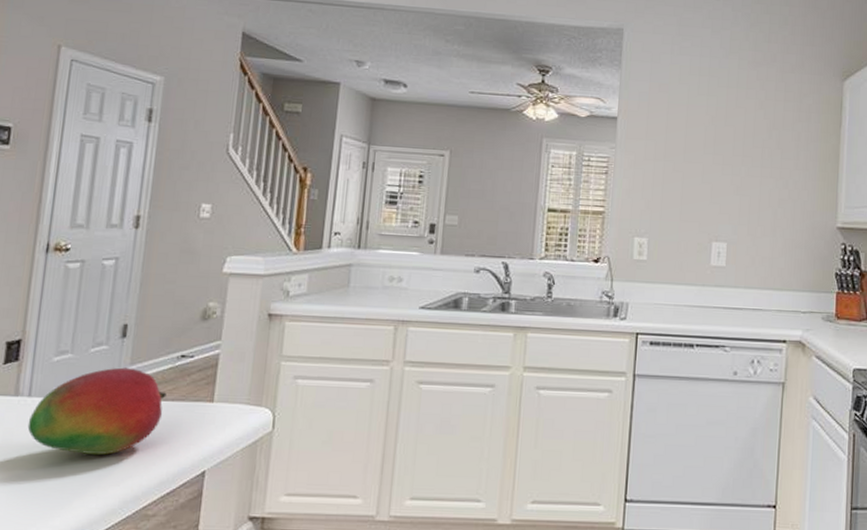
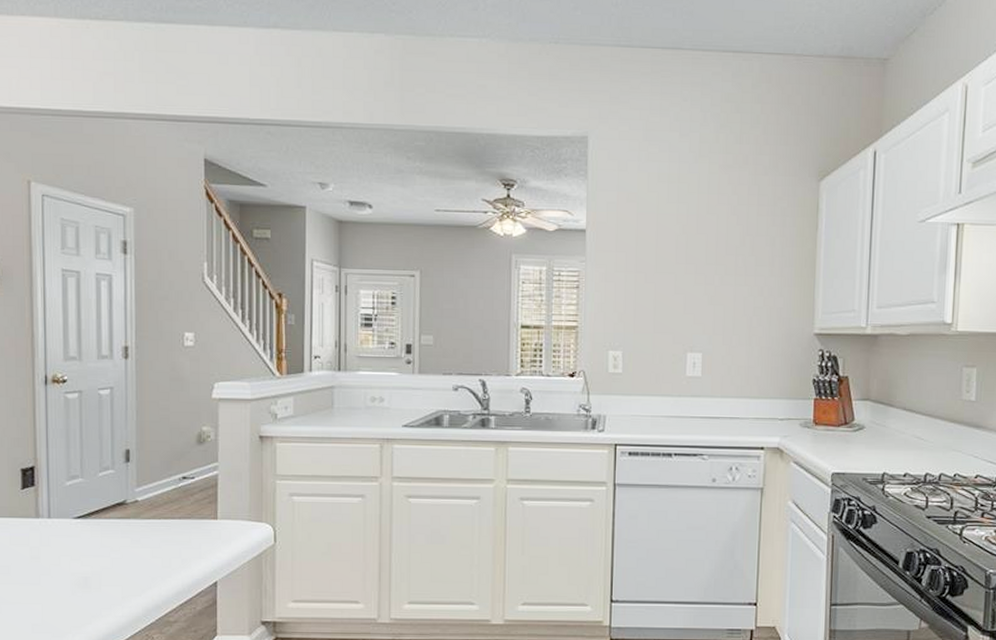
fruit: present [27,367,167,456] -> none [51,489,173,570]

